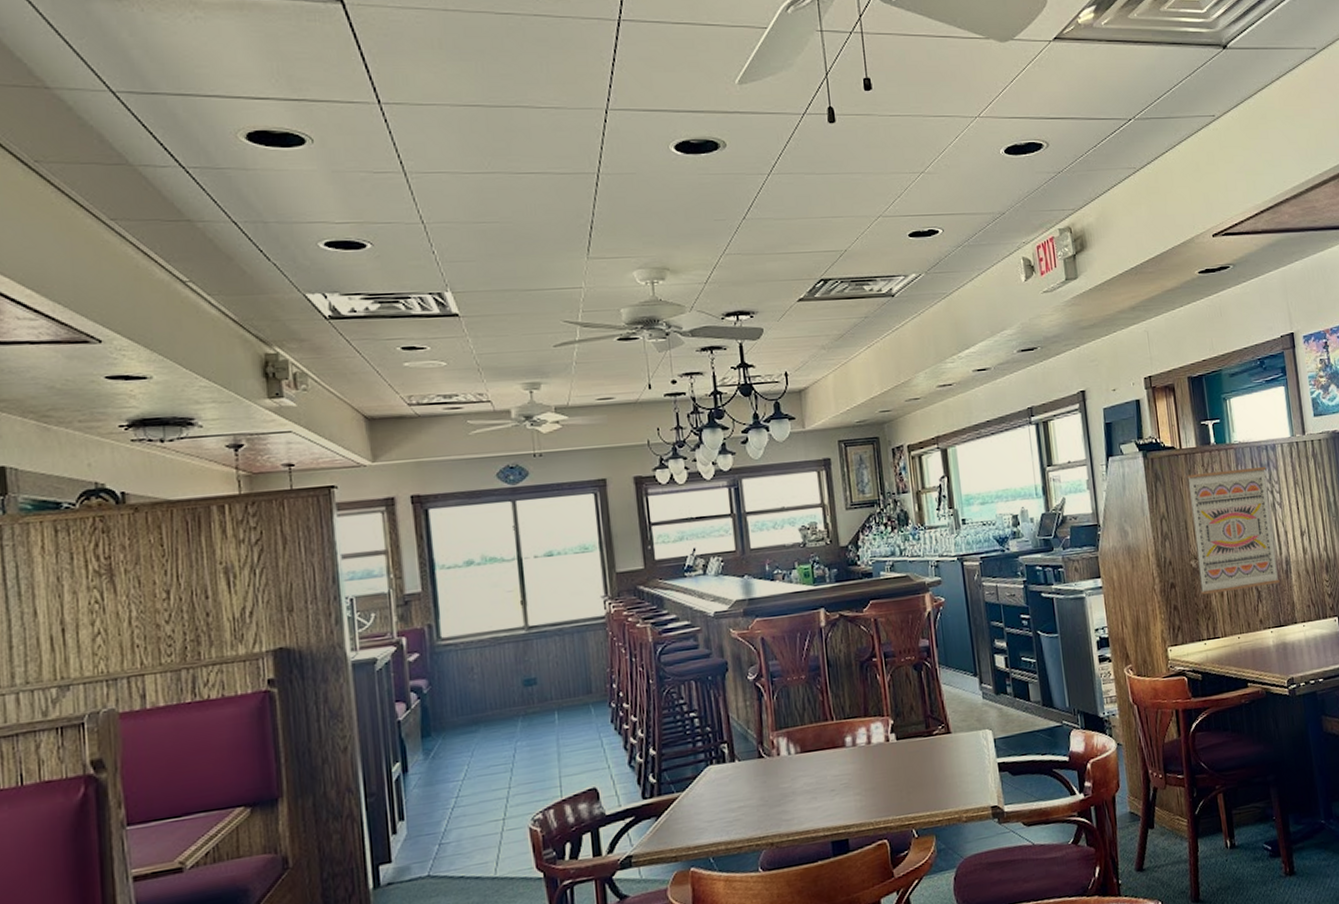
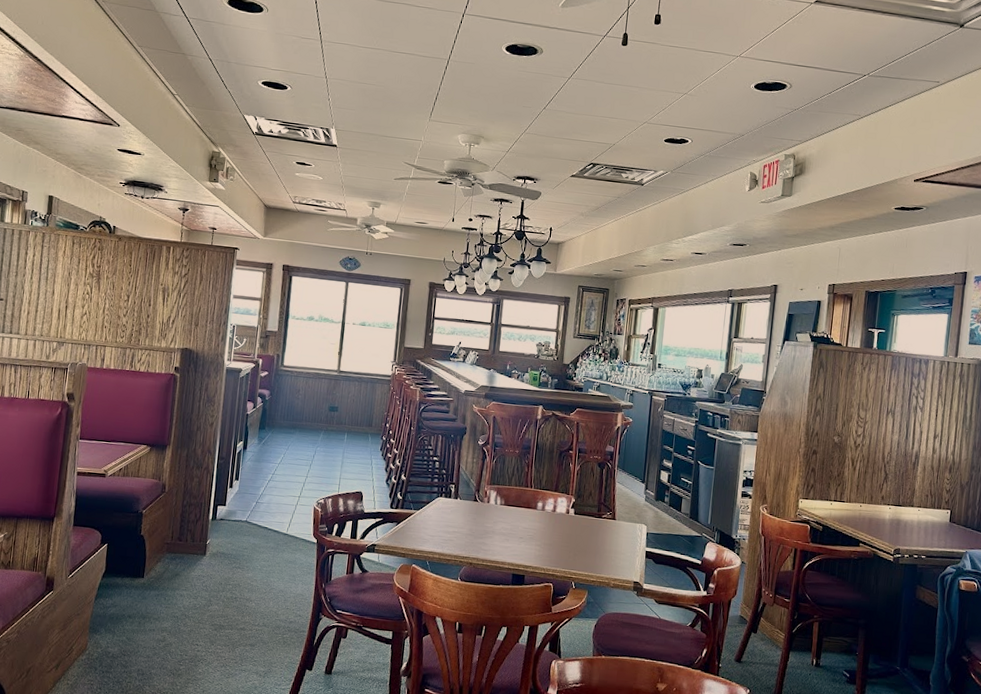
wall art: present [1187,467,1280,595] -> none [836,368,917,471]

